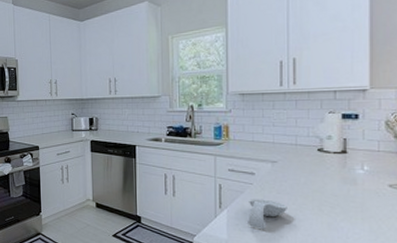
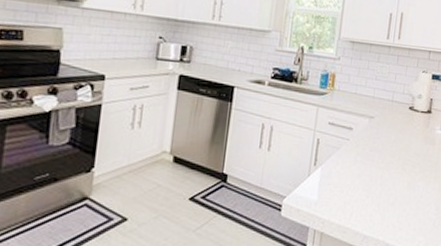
spoon rest: present [248,199,287,229] -> none [339,156,377,189]

